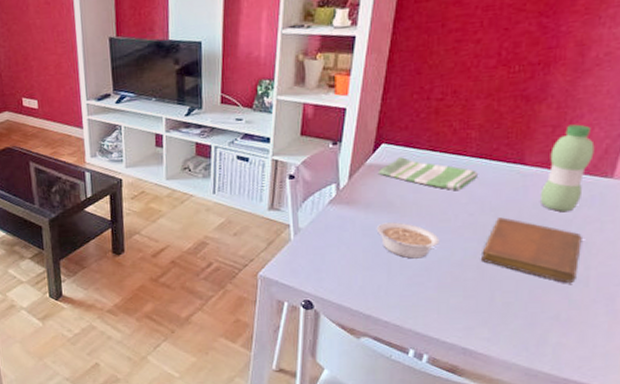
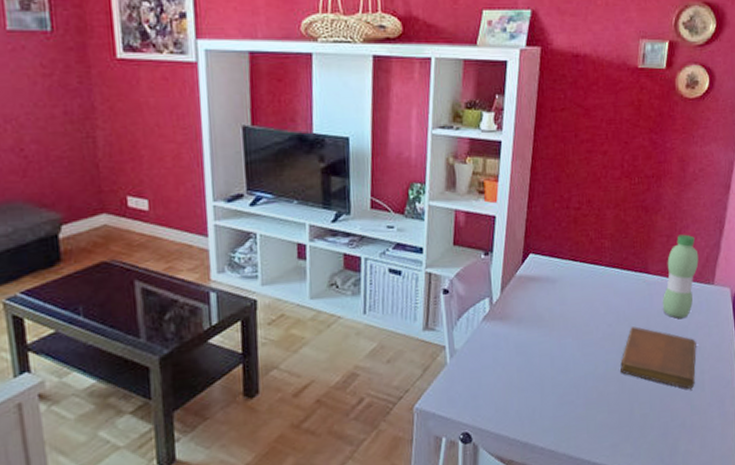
legume: present [376,222,440,259] -> none [528,336,585,376]
dish towel: present [377,157,477,191] -> none [527,267,612,302]

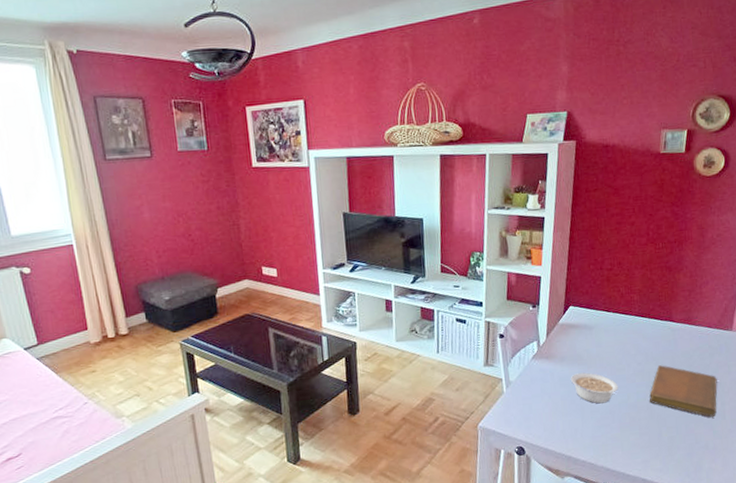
legume: none [528,336,585,376] -> present [570,372,619,404]
water bottle: present [662,234,699,319] -> none [685,289,718,359]

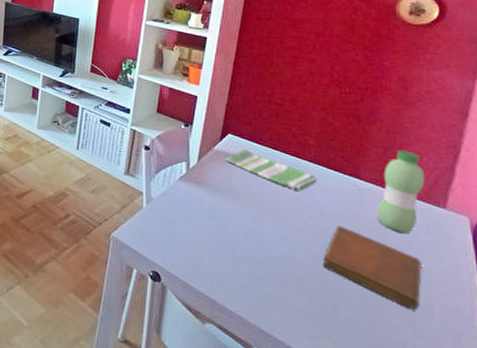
dish towel: none [568,317,641,344] -> present [224,149,316,192]
legume: present [570,372,619,404] -> none [222,208,282,252]
water bottle: none [685,289,718,359] -> present [376,149,425,234]

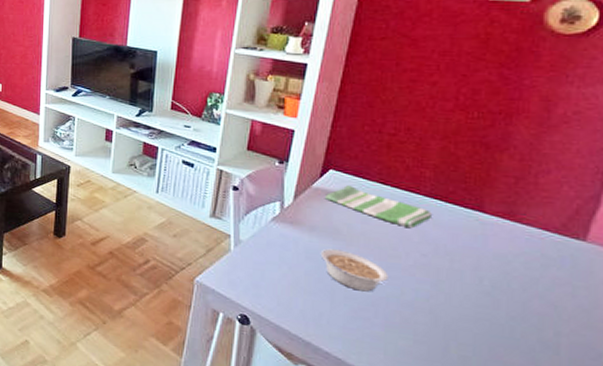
legume: none [222,208,282,252] -> present [320,248,389,292]
notebook: present [322,226,422,311] -> none [433,263,551,349]
water bottle: present [376,149,425,234] -> none [501,178,564,269]

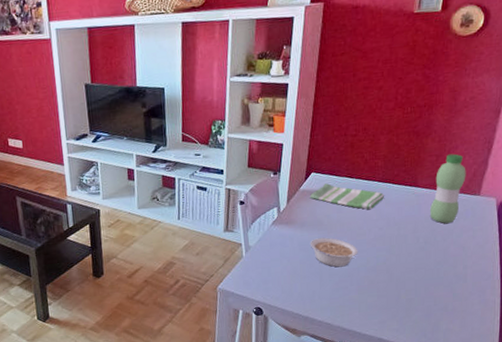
water bottle: none [501,178,564,269] -> present [429,153,466,224]

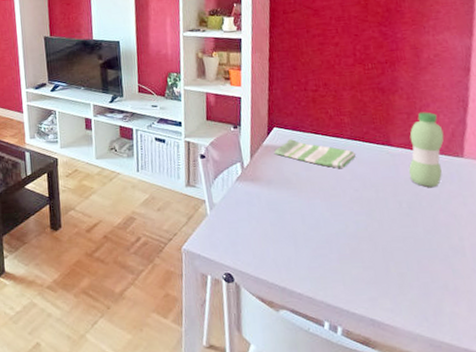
legume: present [310,237,358,267] -> none [279,197,334,232]

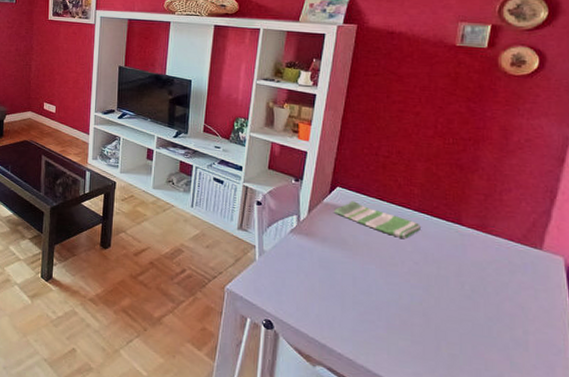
water bottle: present [408,112,444,188] -> none [477,196,523,275]

